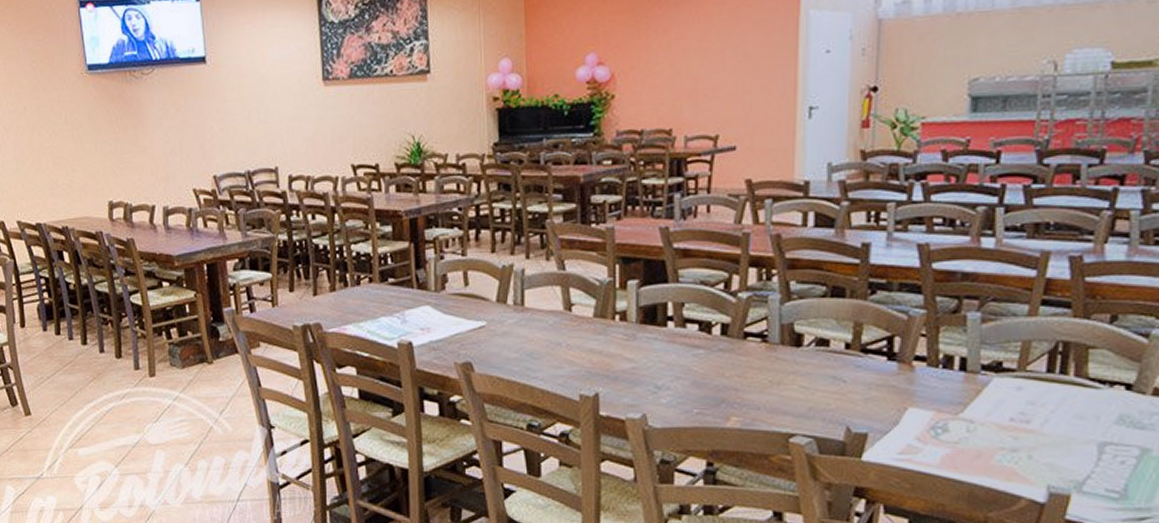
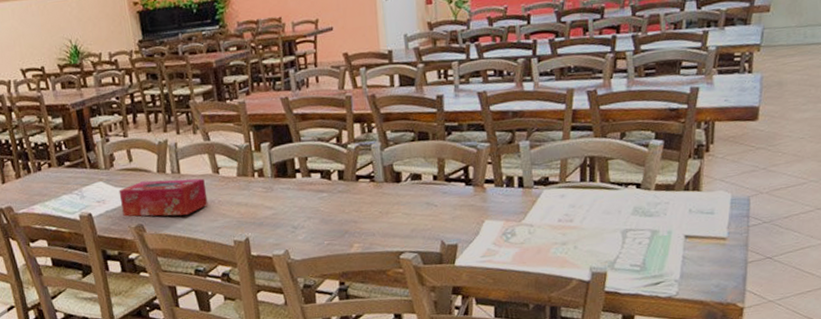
tissue box: none [448,311,554,358] -> present [118,178,208,217]

